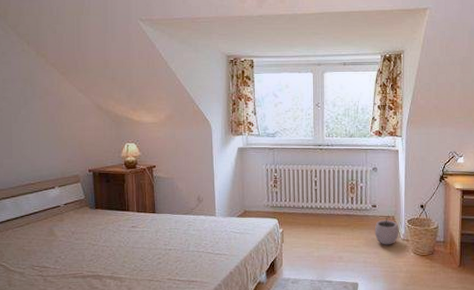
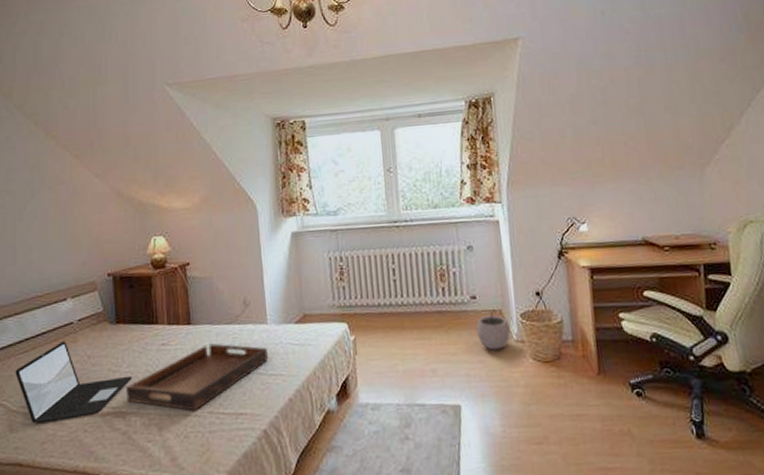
laptop: none [12,220,107,281] -> present [15,341,132,424]
serving tray: none [103,228,215,278] -> present [126,343,268,411]

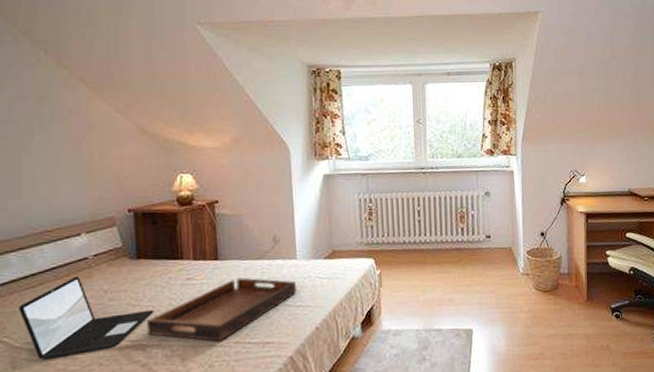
plant pot: present [476,308,511,350] -> none [489,246,518,282]

